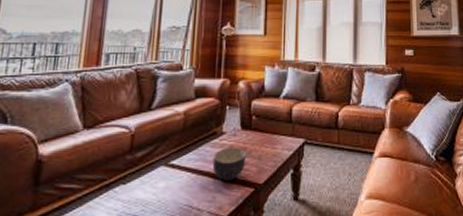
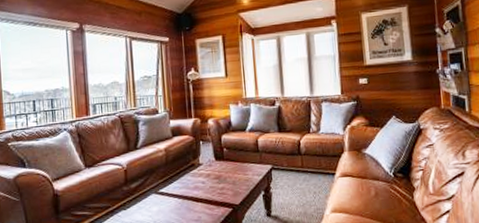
bowl: present [212,146,247,181] -> none [194,175,223,203]

